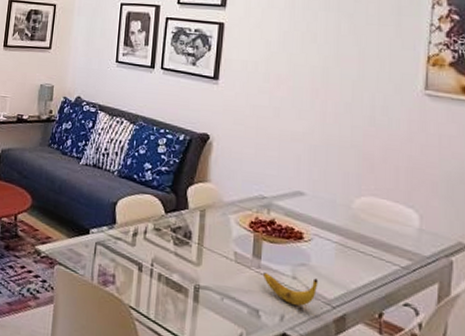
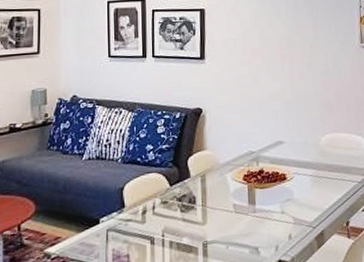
banana: present [263,272,319,306] -> none [259,208,301,235]

